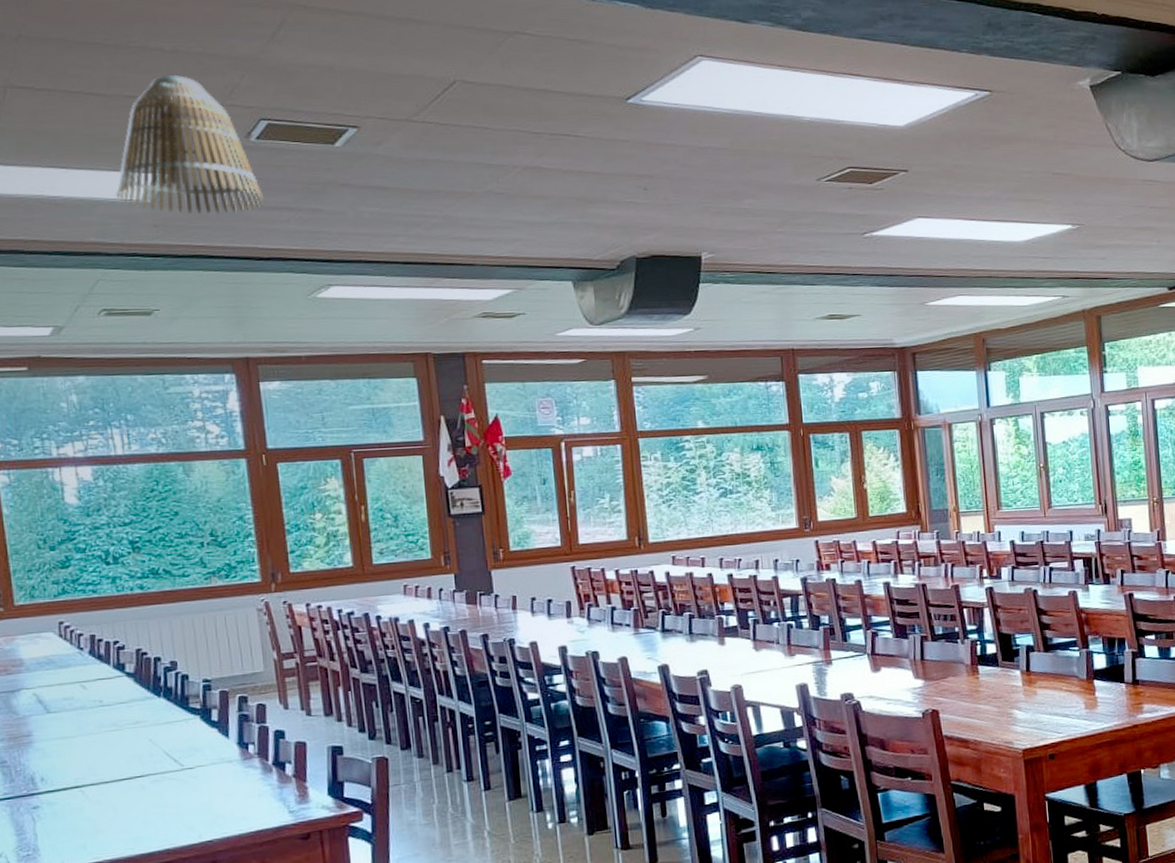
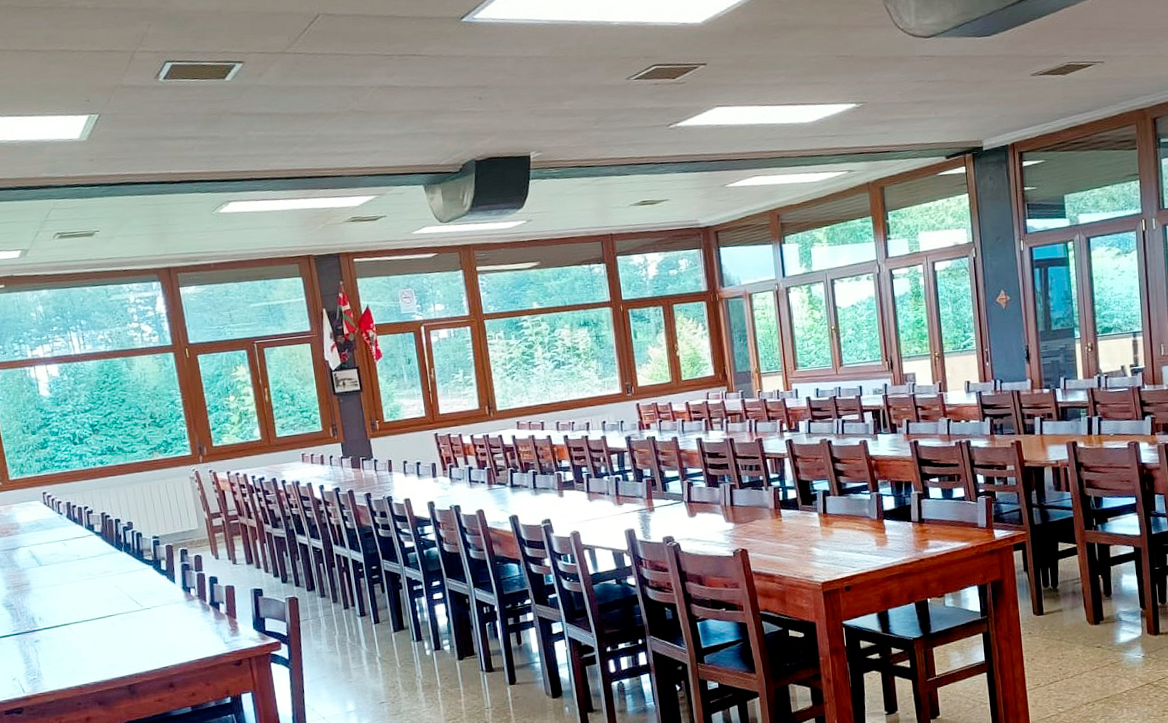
lamp shade: present [116,76,266,215] -> none [59,29,175,148]

